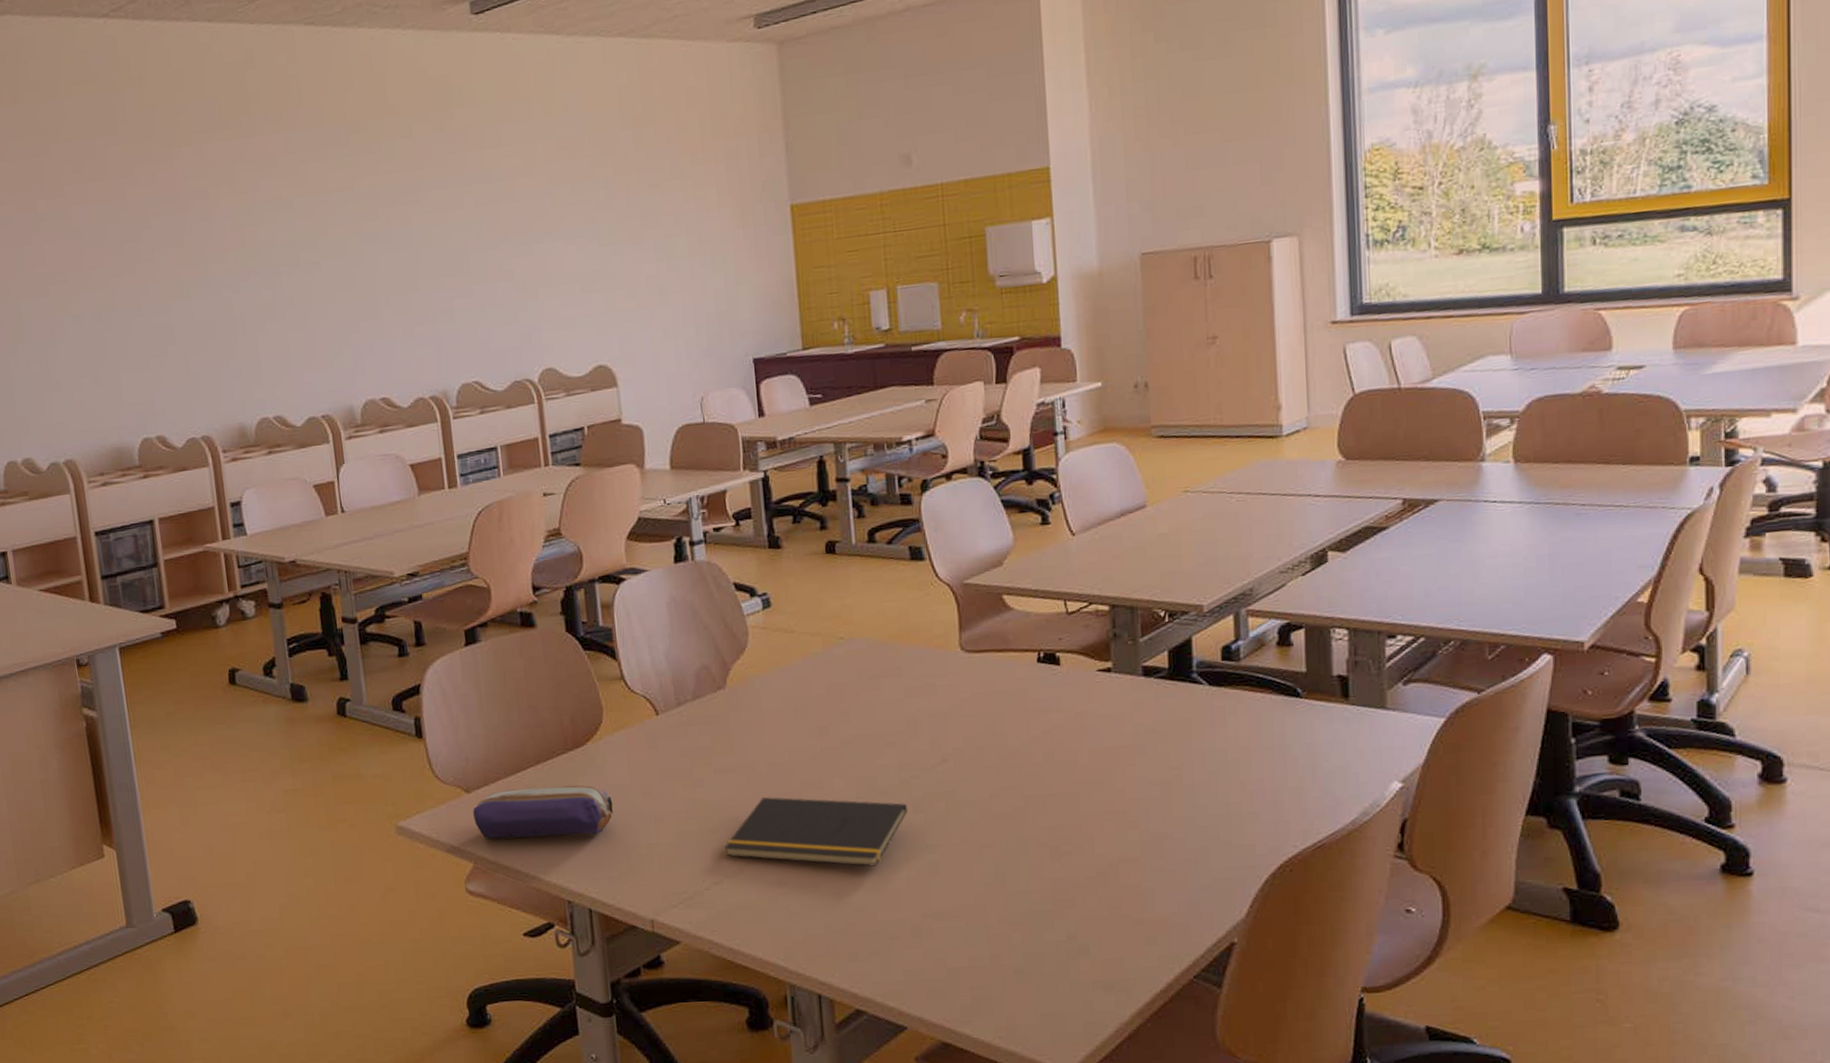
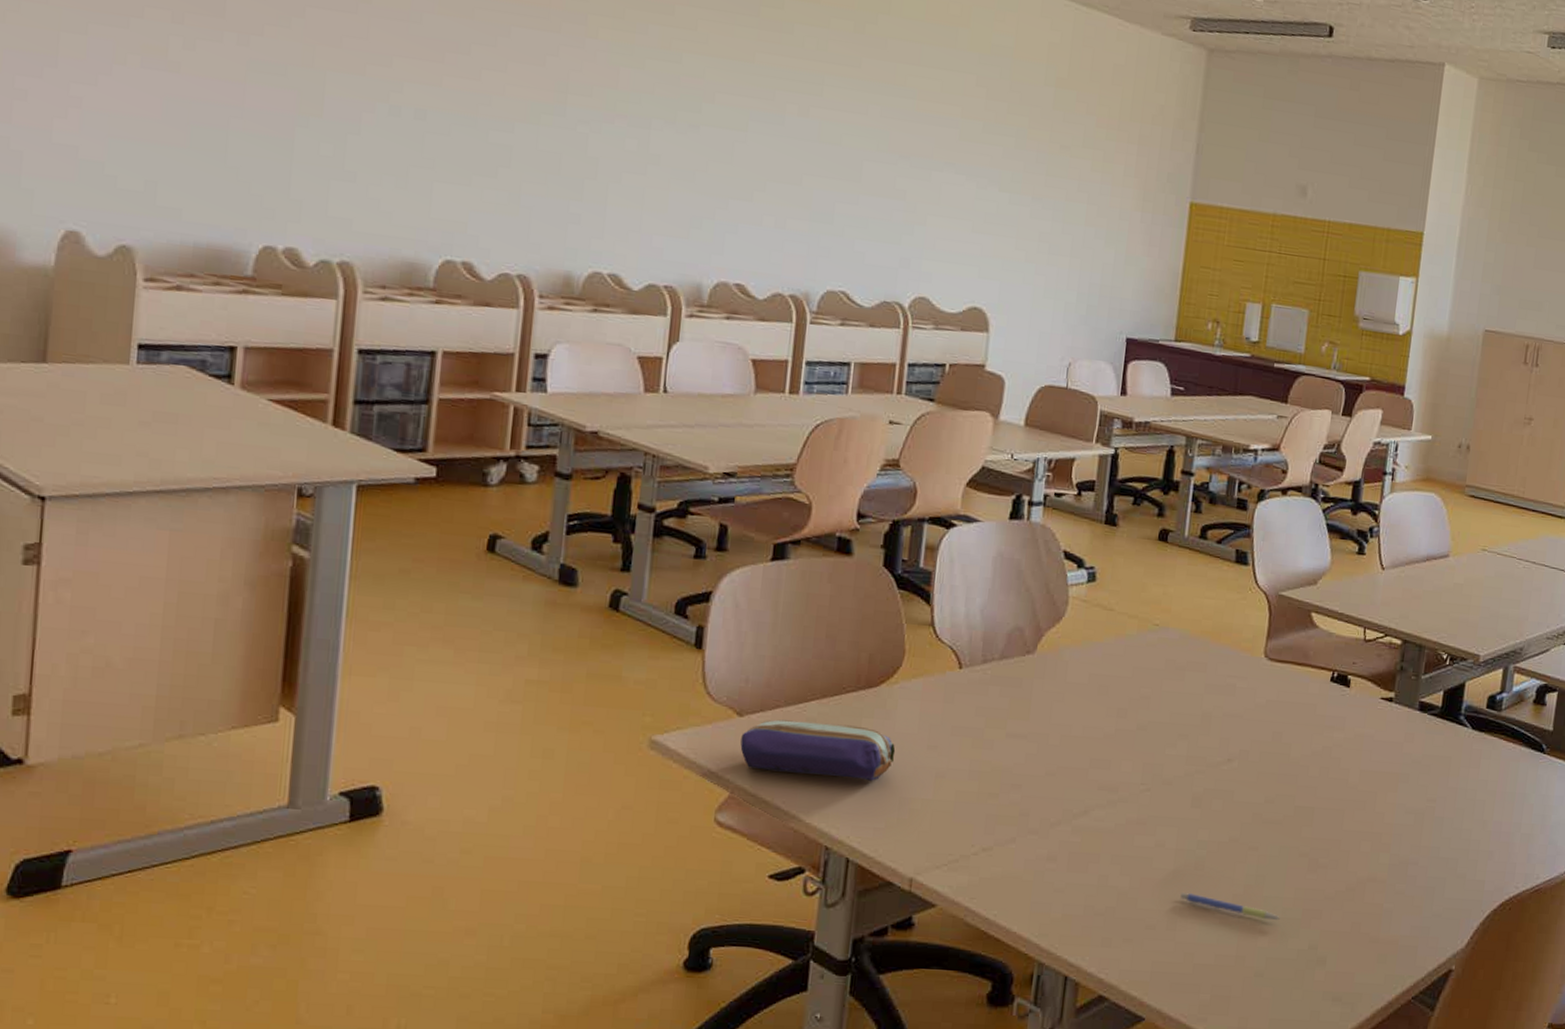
notepad: present [724,797,908,867] -> none [1000,769,1188,854]
pen: none [919,899,1031,916] -> present [1180,893,1281,921]

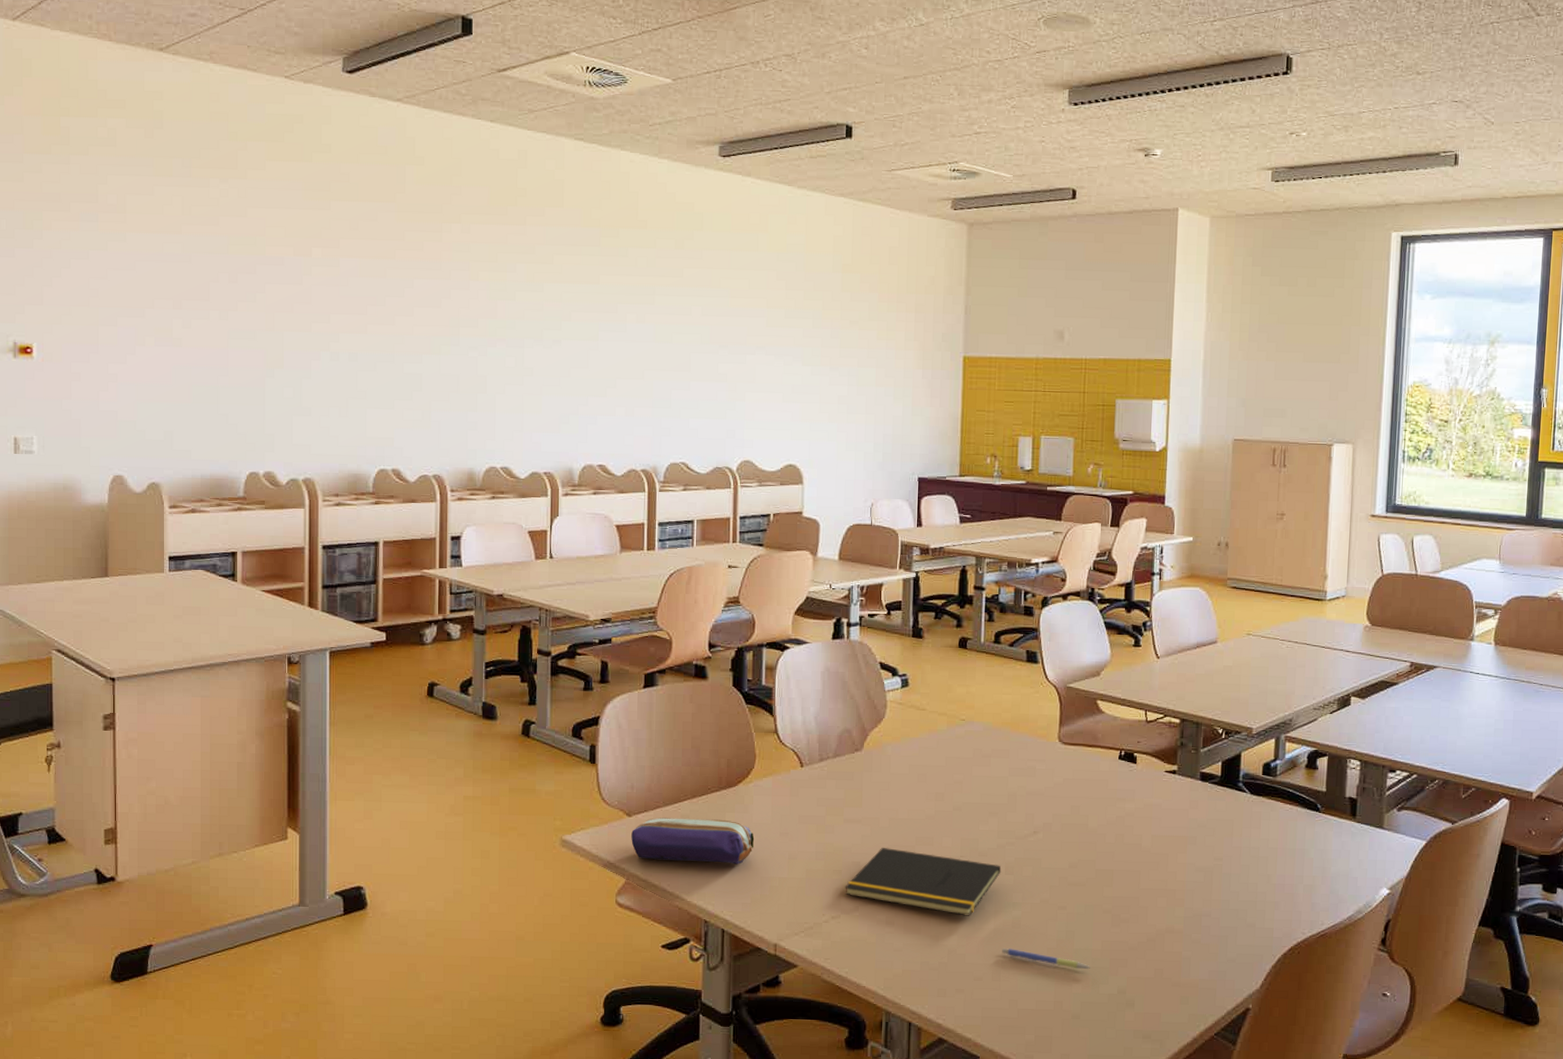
notepad: none [1000,769,1188,854] -> present [845,848,1002,916]

